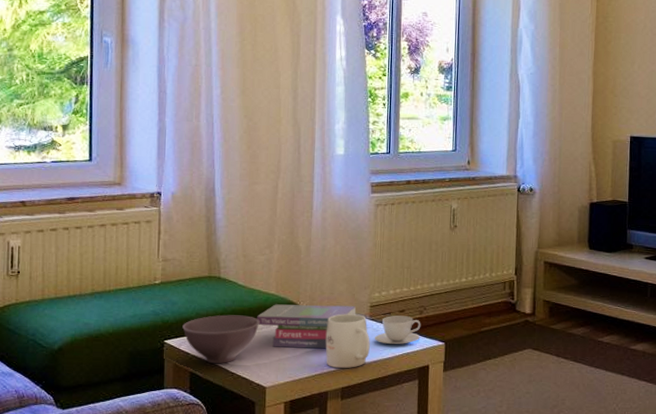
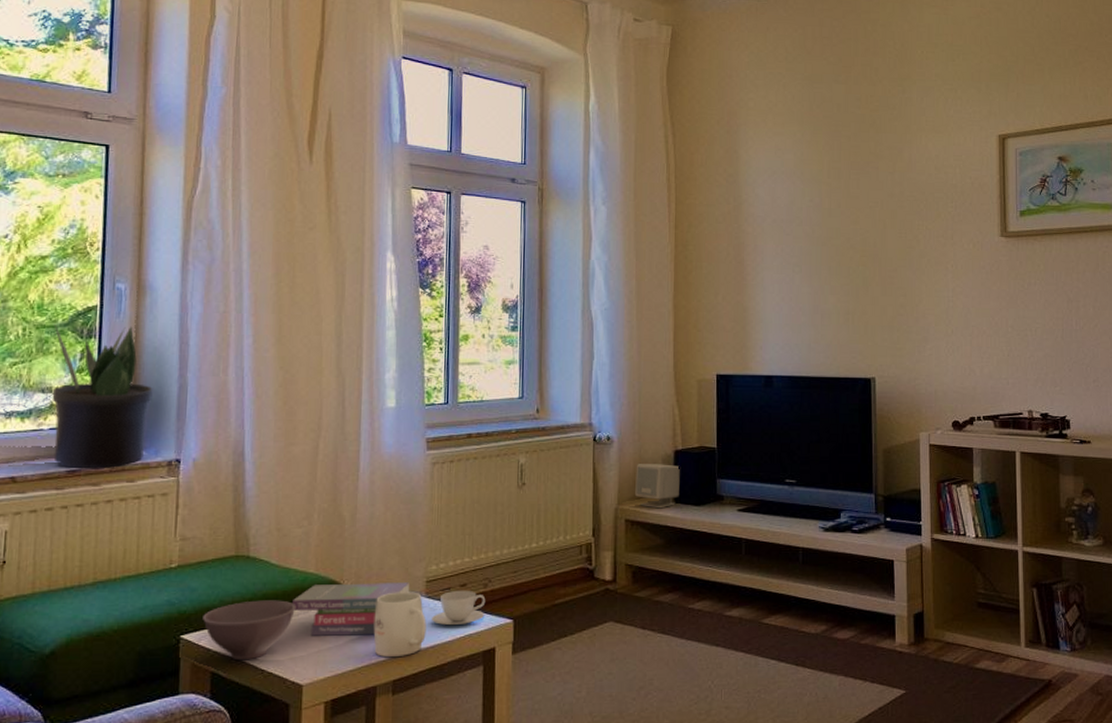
planter: none [52,72,137,198] -> present [52,325,153,469]
speaker: none [554,213,595,254] -> present [635,464,681,509]

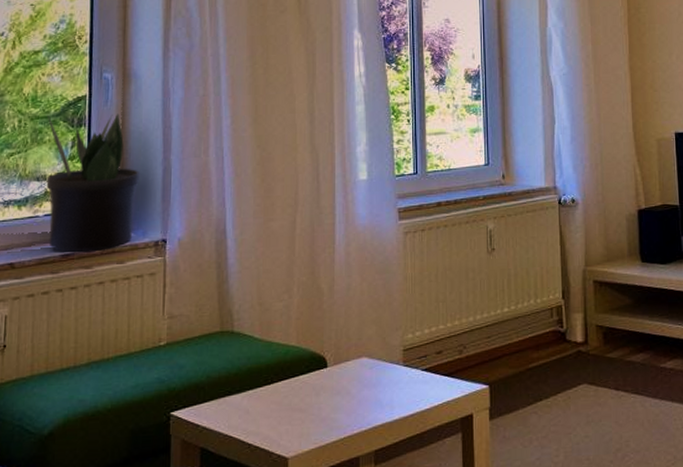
bowl: present [203,600,297,661] -> none [191,374,280,436]
books: present [291,582,410,636] -> none [275,352,388,409]
mug: present [373,592,426,658] -> none [354,361,405,428]
teacup: present [432,590,486,626] -> none [410,357,462,394]
speaker: present [635,464,681,509] -> none [601,223,646,269]

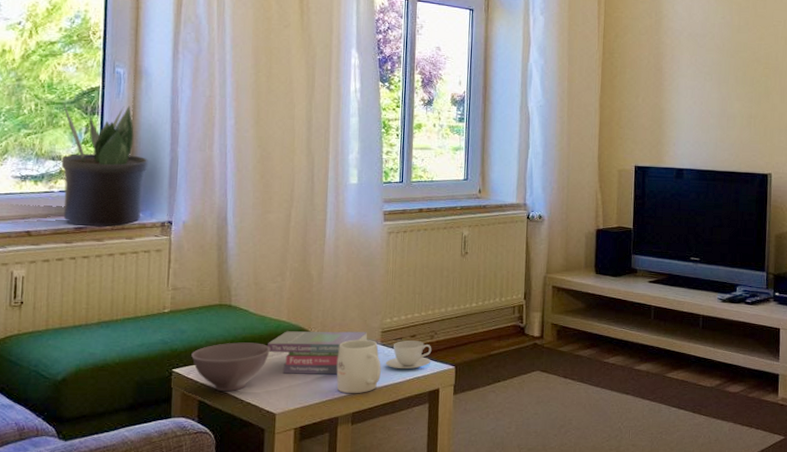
bowl: none [191,374,280,436] -> present [191,342,271,392]
books: none [275,352,388,409] -> present [267,331,368,375]
mug: none [354,361,405,428] -> present [336,339,381,394]
teacup: none [410,357,462,394] -> present [386,340,432,370]

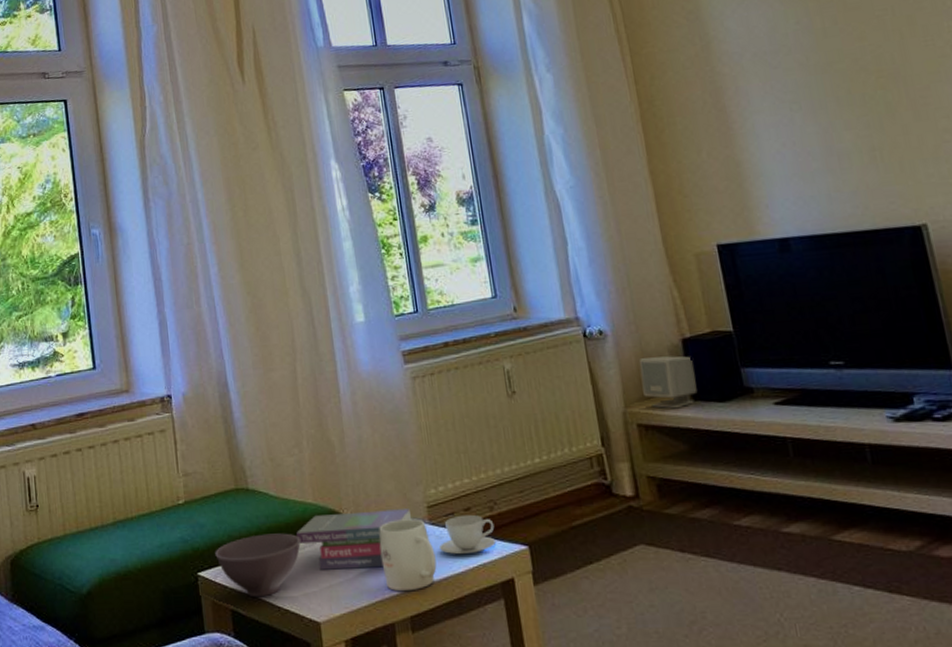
planter: present [61,102,148,228] -> none [46,269,138,412]
speaker: none [561,239,602,278] -> present [639,356,698,409]

